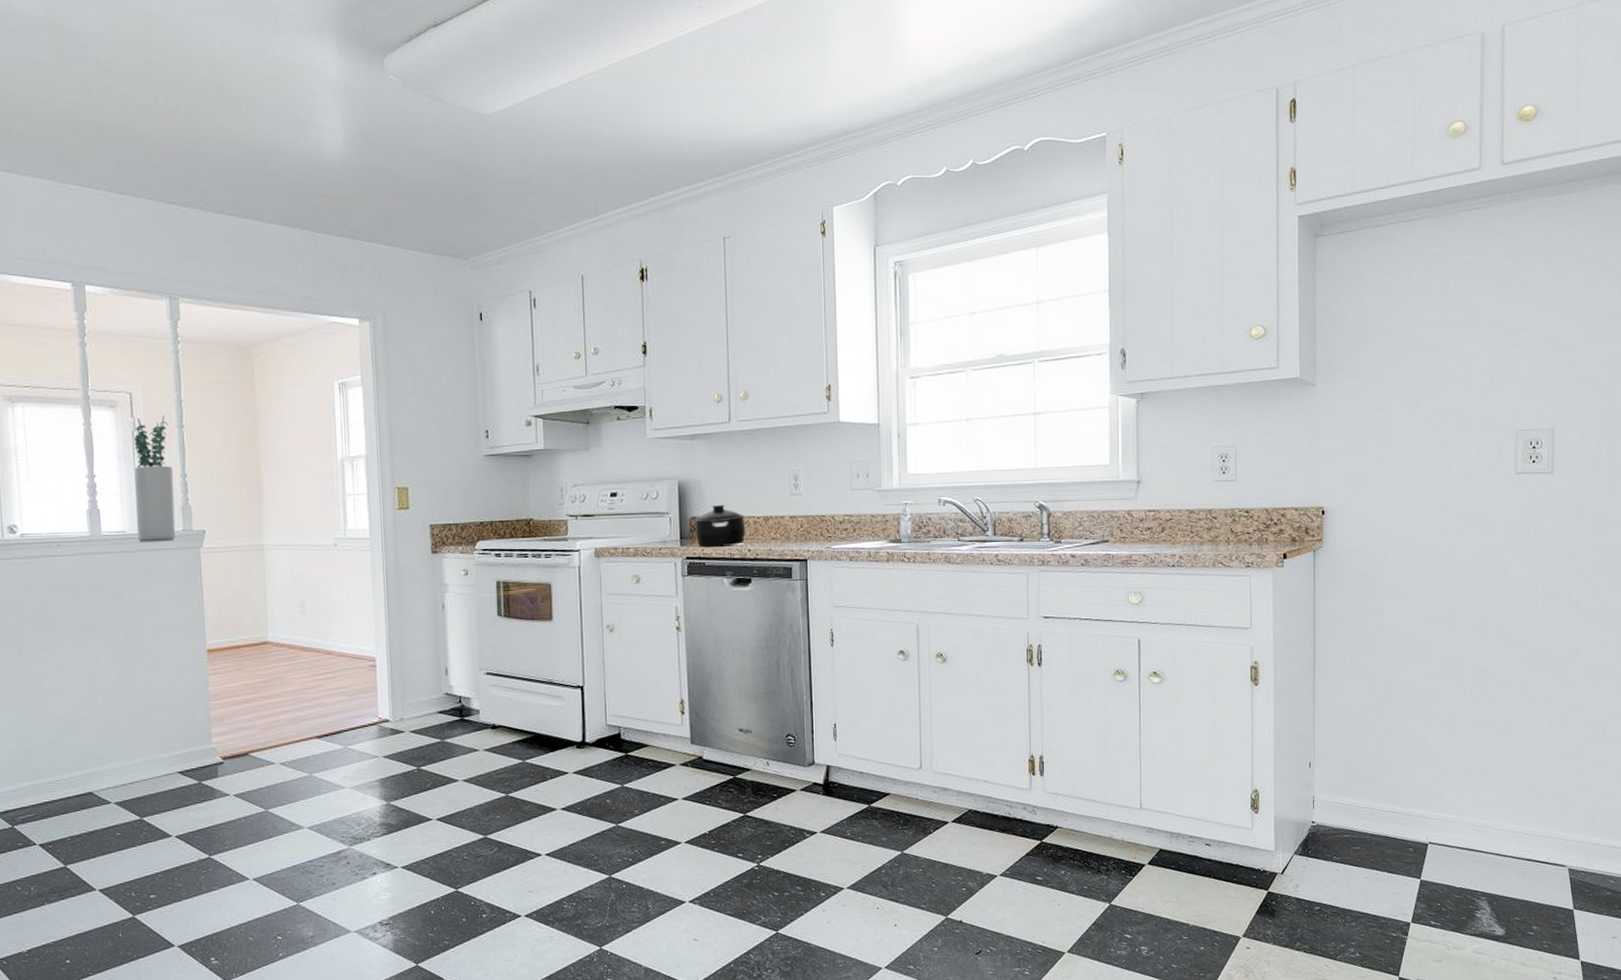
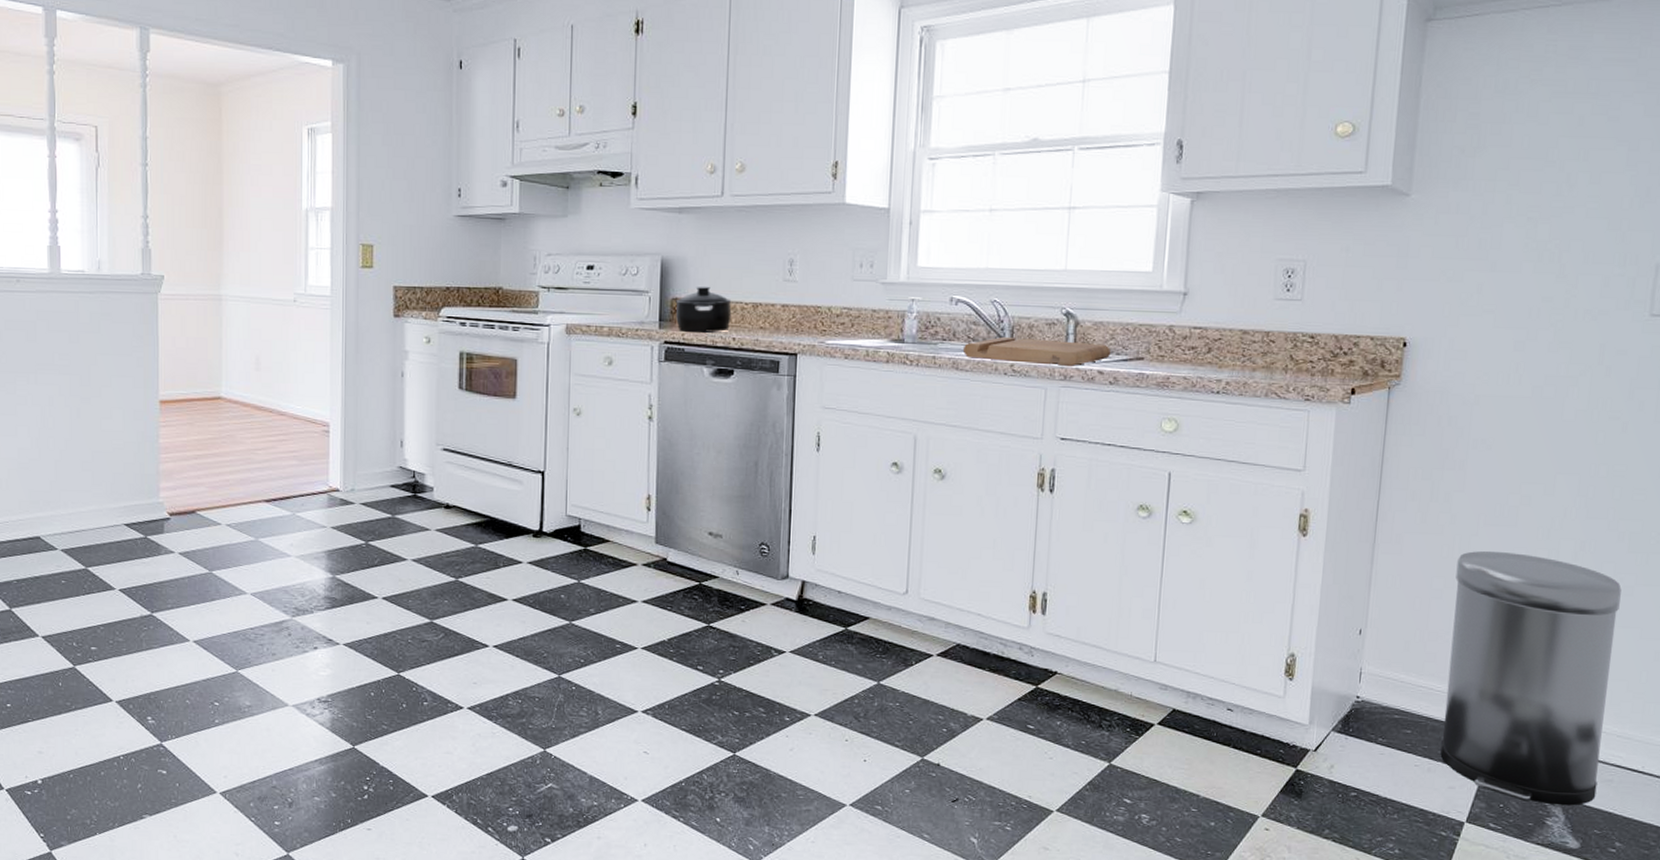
vase: present [133,415,176,543] -> none [96,152,135,285]
cutting board: none [953,530,1081,554] -> present [962,336,1112,367]
pedal bin: none [1383,684,1516,899] -> present [1440,550,1622,806]

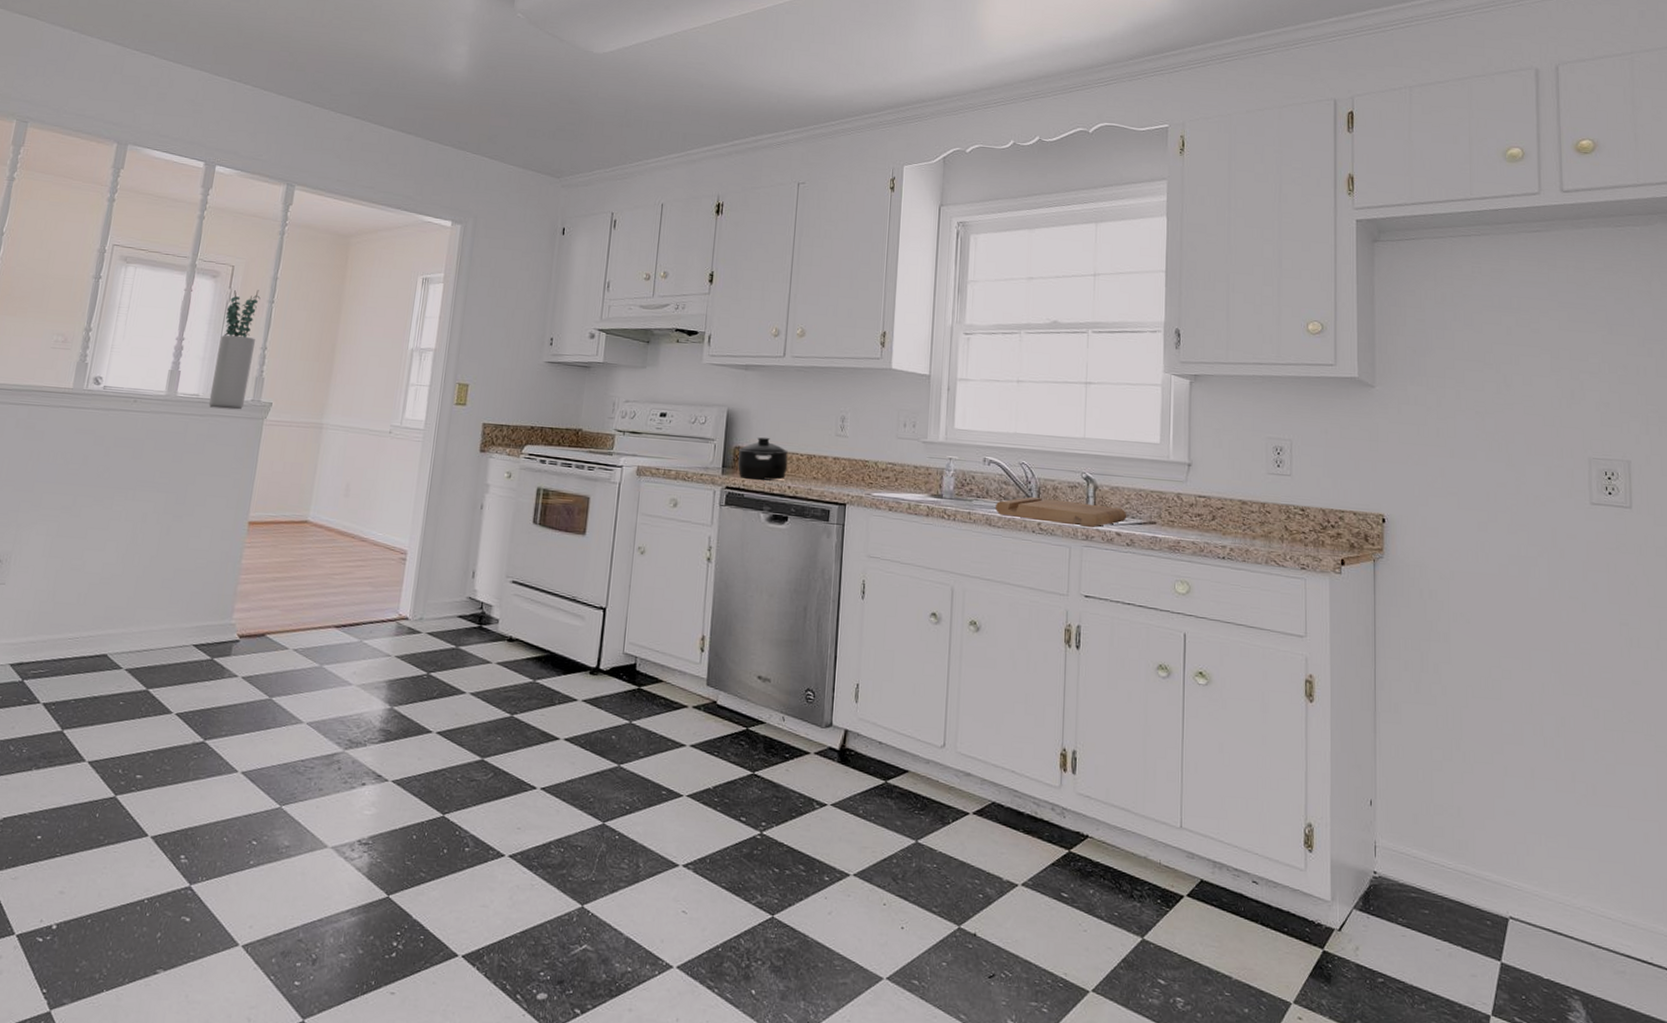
vase: none [96,152,135,285] -> present [208,290,261,410]
pedal bin: present [1440,550,1622,806] -> none [1452,723,1612,999]

